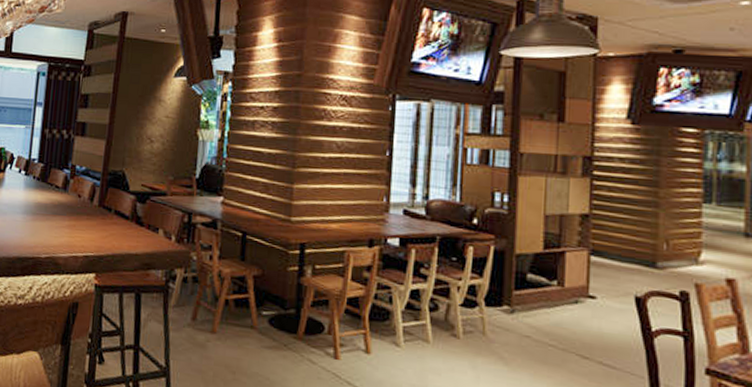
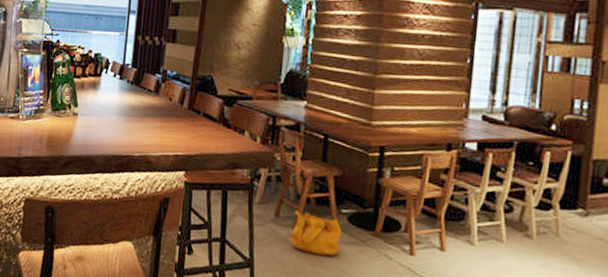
handbag: none [208,313,263,363] -> present [290,210,342,257]

